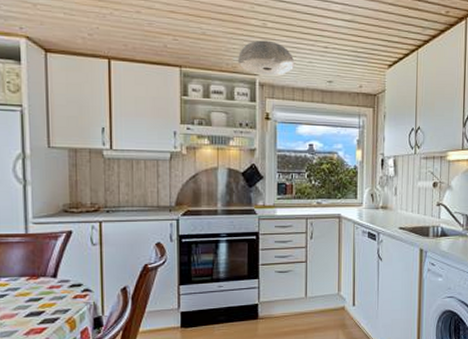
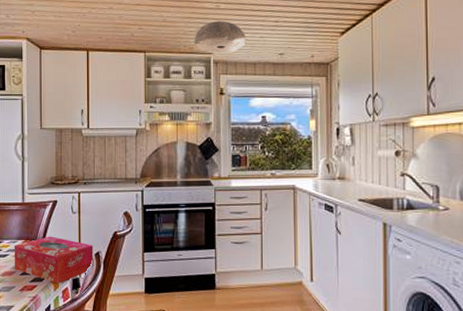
tissue box: none [15,271,120,324] -> present [14,236,94,284]

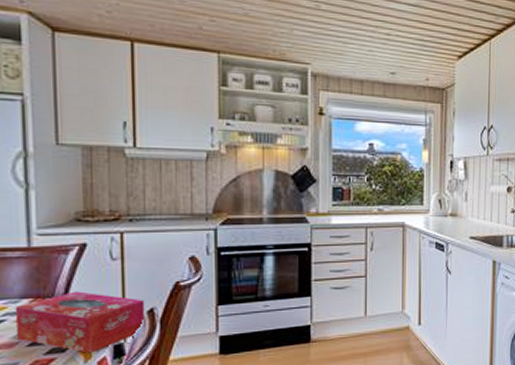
ceiling light: present [195,20,247,53] -> none [287,24,353,65]

